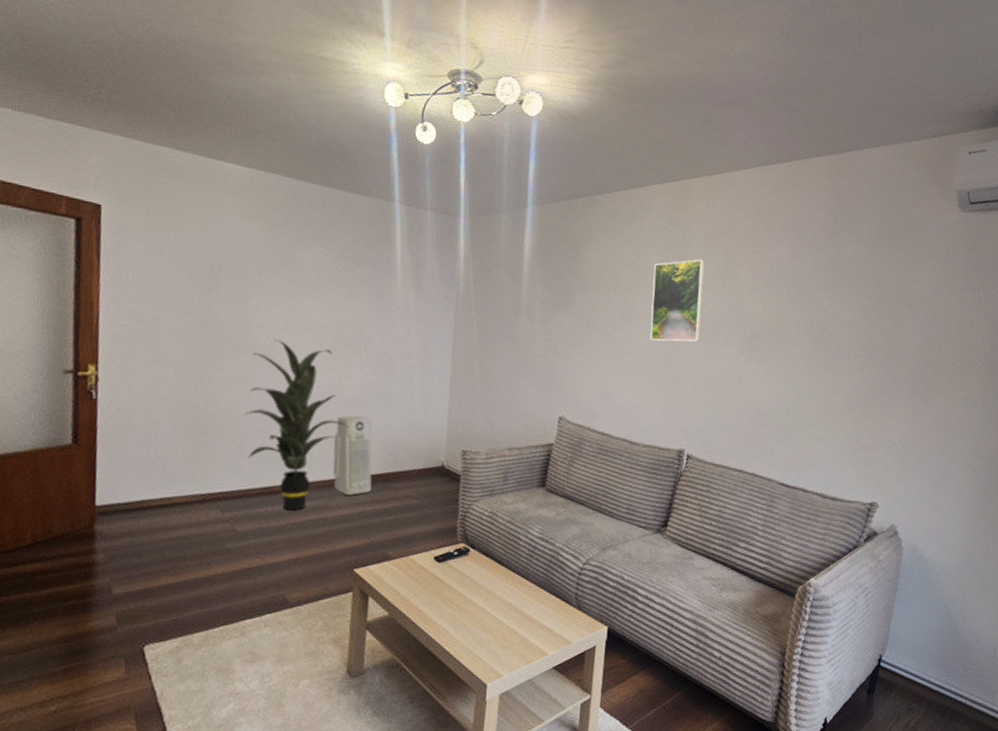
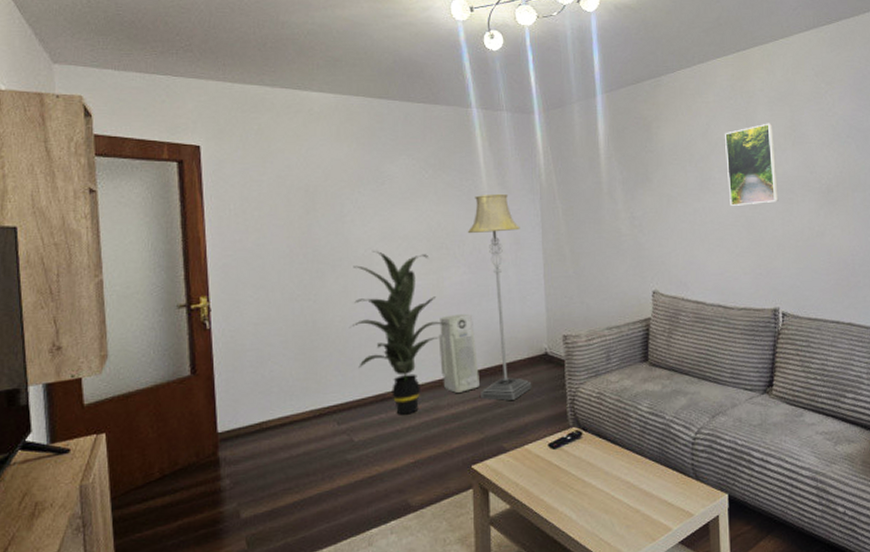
floor lamp: none [371,295,431,509] -> present [467,193,532,401]

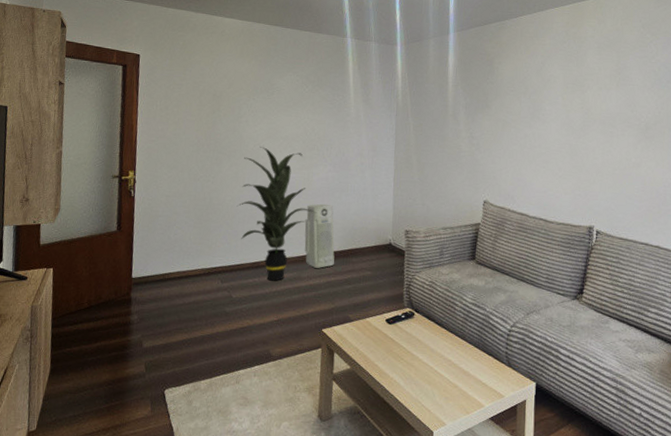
floor lamp: present [467,193,532,401] -> none [334,108,378,279]
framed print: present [725,123,779,206] -> none [556,65,601,135]

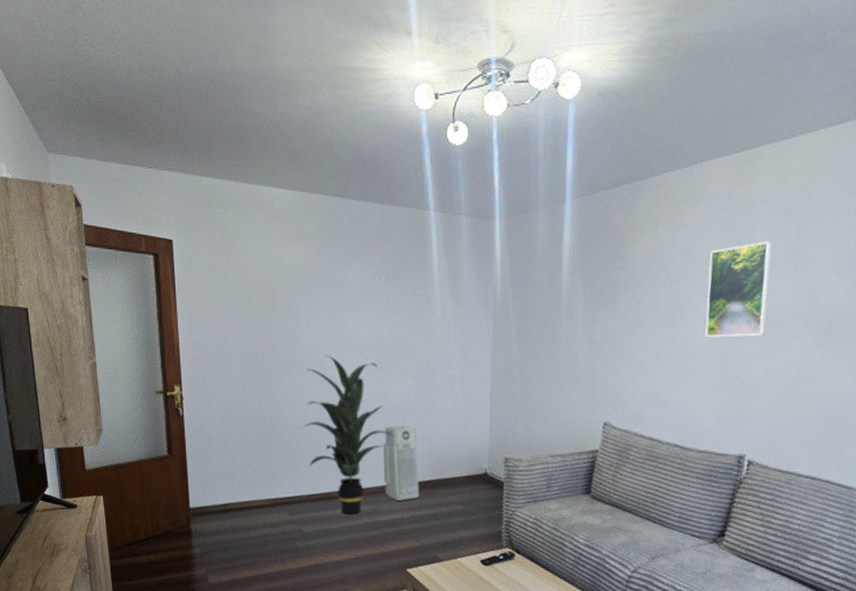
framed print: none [556,65,601,135] -> present [705,241,772,337]

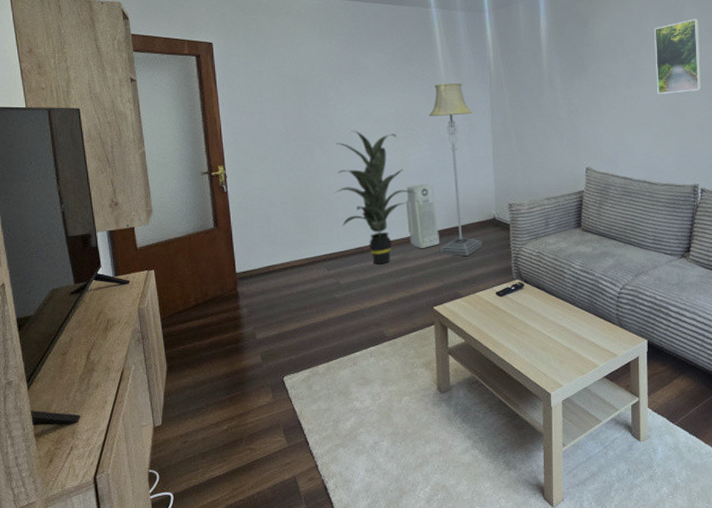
floor lamp: none [416,305,470,514] -> present [428,82,482,256]

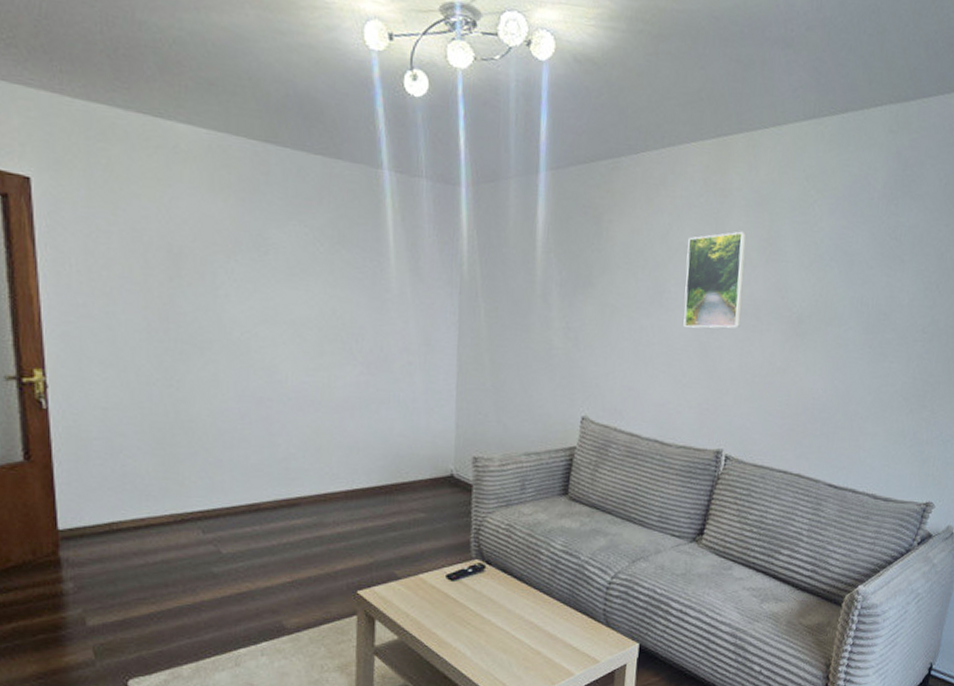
indoor plant: present [334,131,417,264] -> none [218,335,344,529]
air purifier: present [406,183,439,248] -> none [326,420,372,510]
floor lamp: present [428,82,482,256] -> none [367,280,433,524]

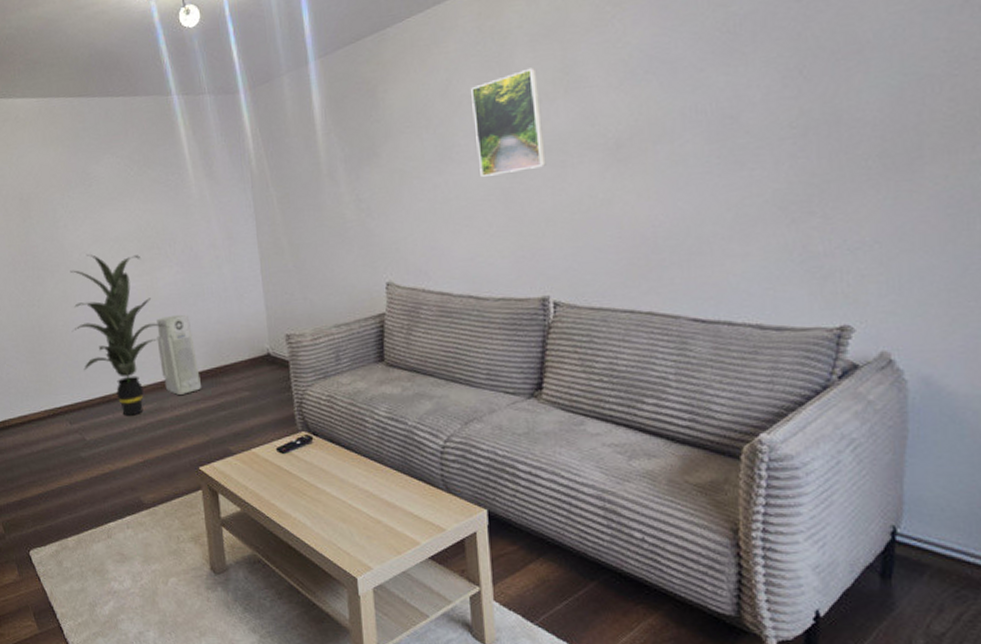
indoor plant: none [218,335,344,529] -> present [70,254,170,416]
air purifier: none [326,420,372,510] -> present [156,314,201,395]

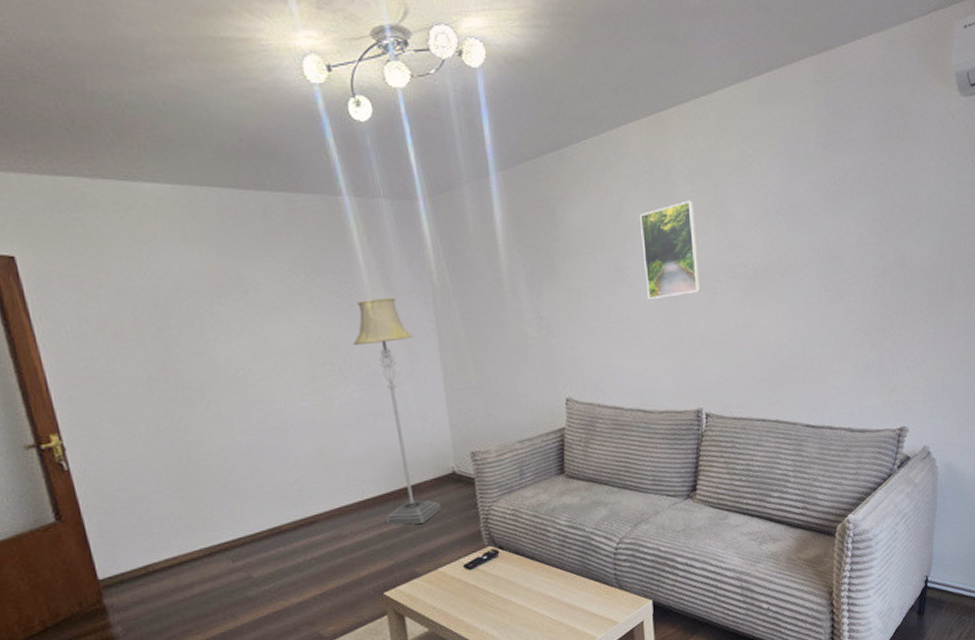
indoor plant: present [70,254,170,416] -> none [225,371,347,547]
air purifier: present [156,314,201,395] -> none [332,435,384,520]
floor lamp: none [177,185,256,403] -> present [352,297,441,525]

